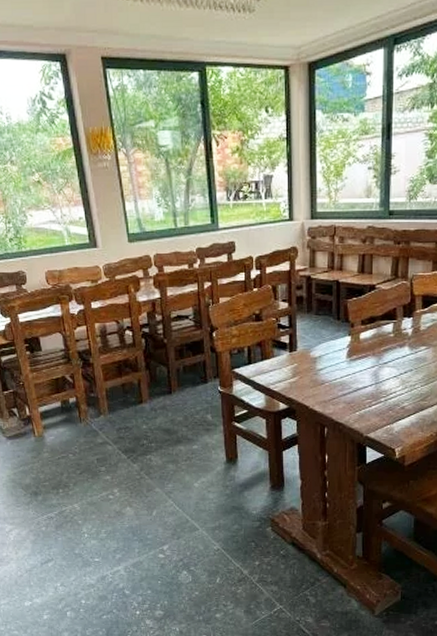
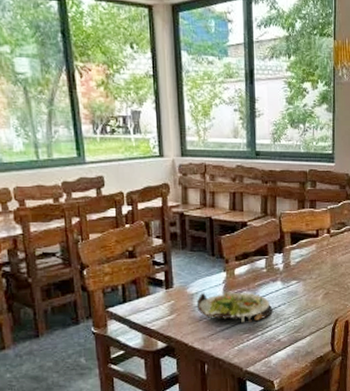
salad plate: none [319,355,398,389] -> present [196,291,273,324]

